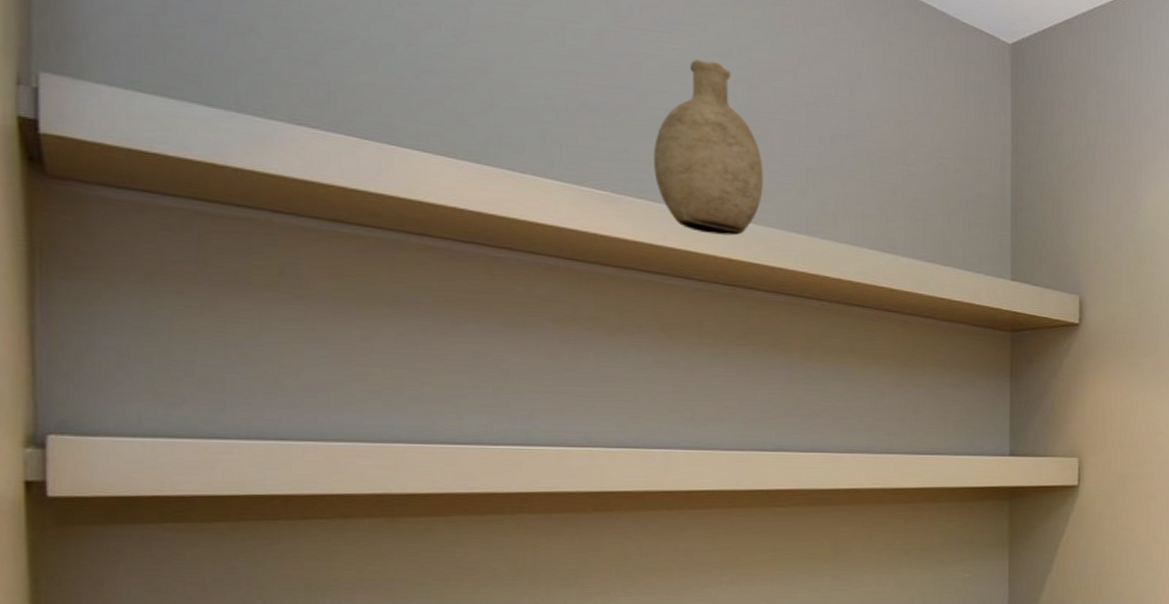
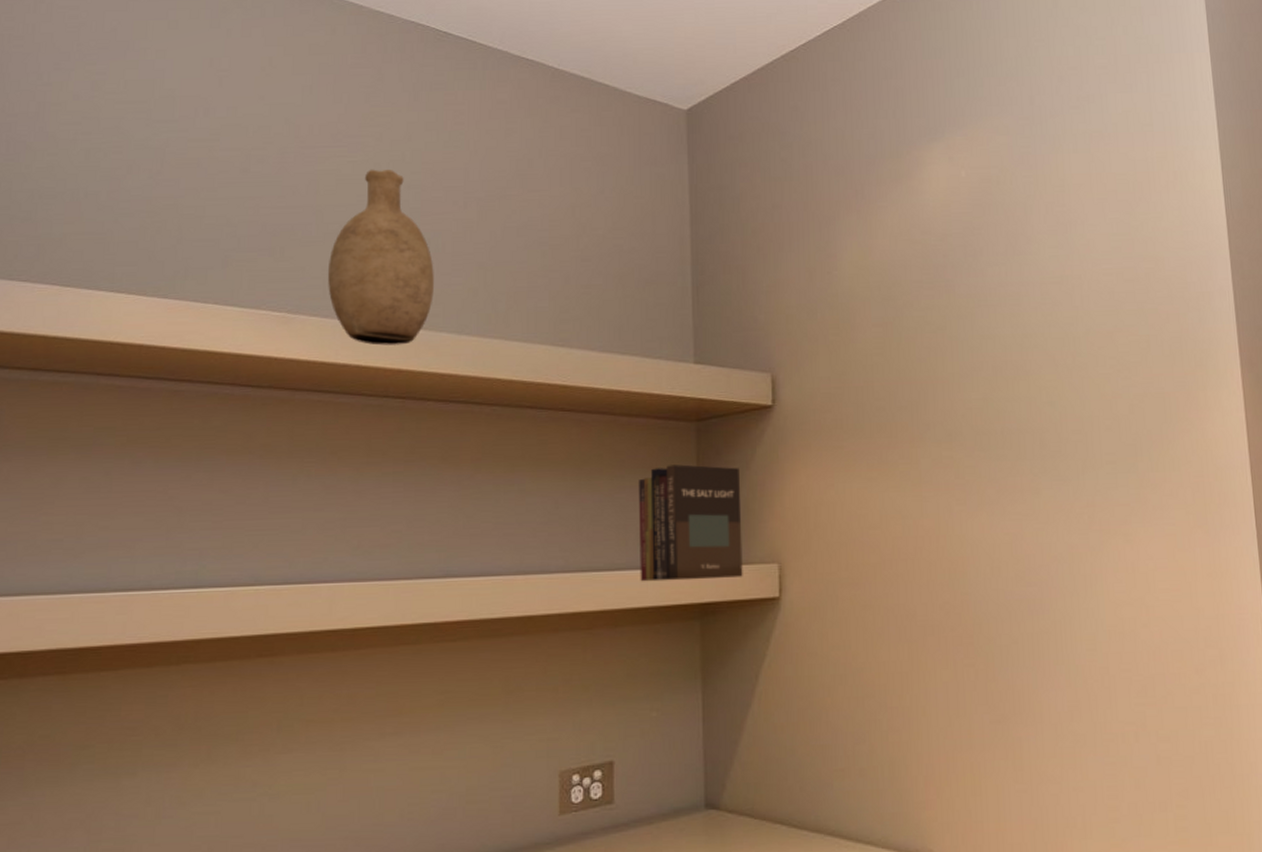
books: none [957,367,1049,467] -> present [638,464,743,582]

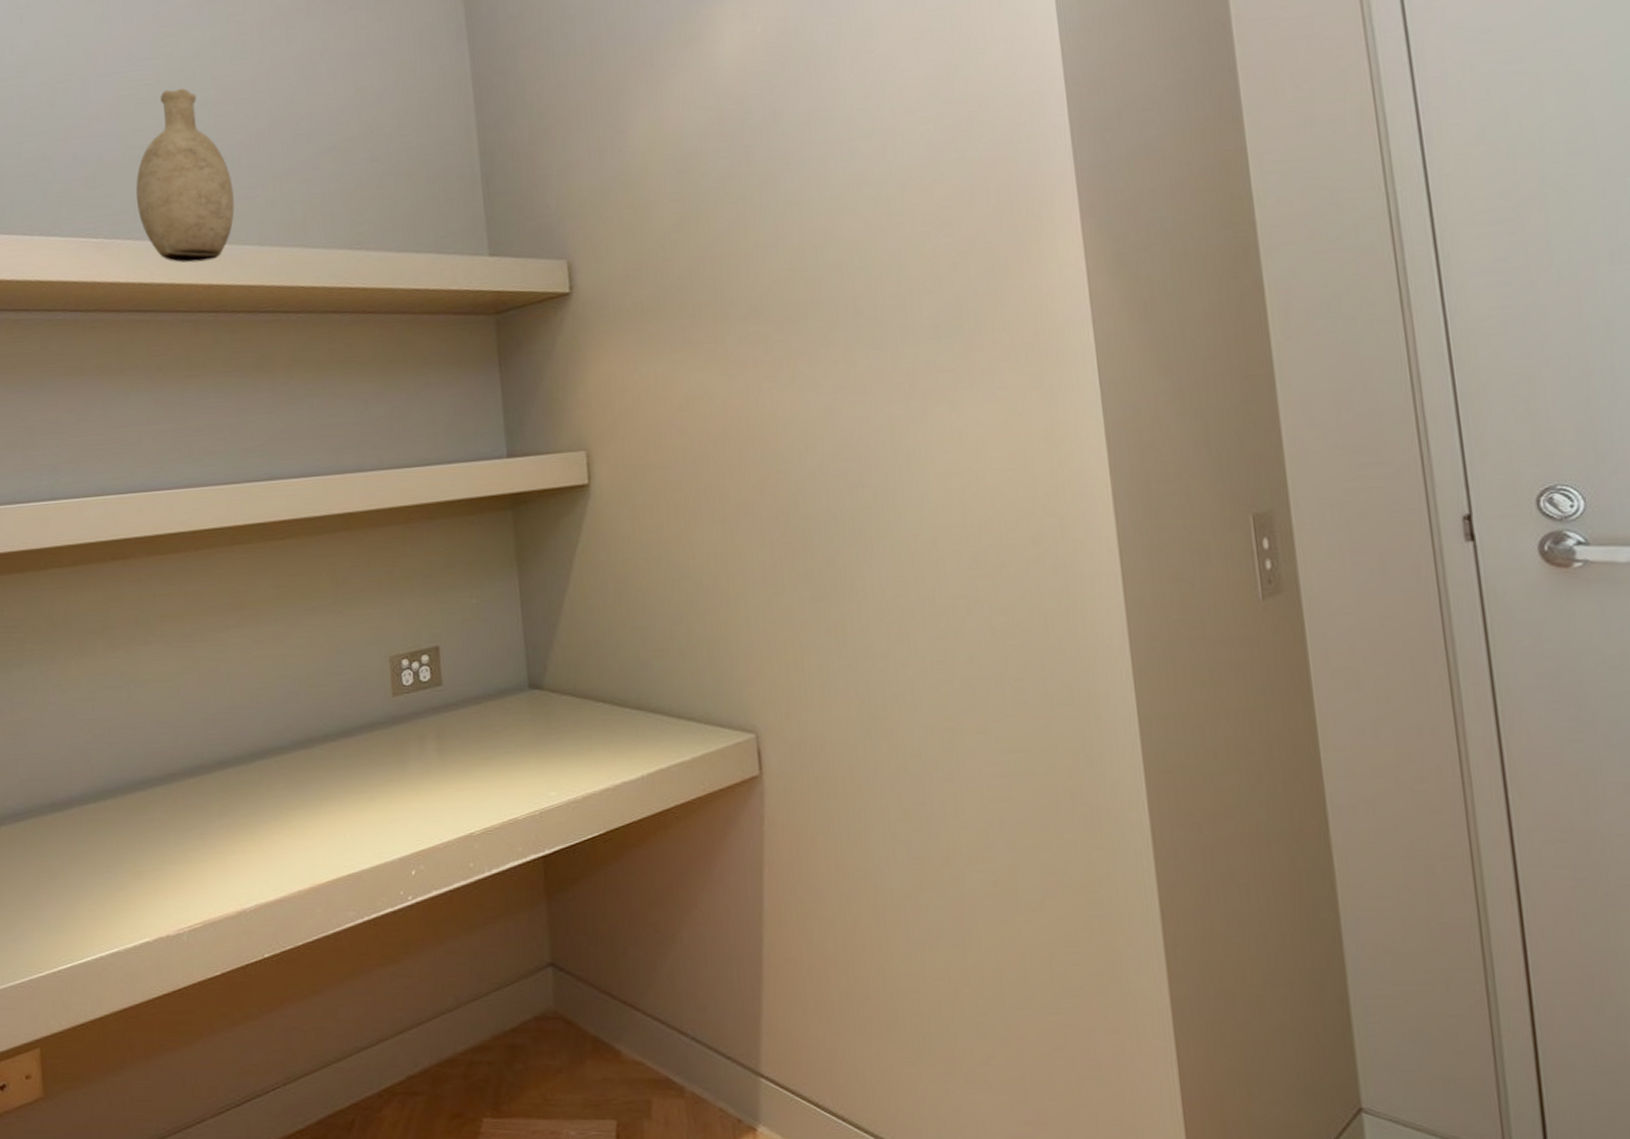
books: present [638,464,743,582] -> none [442,357,551,476]

